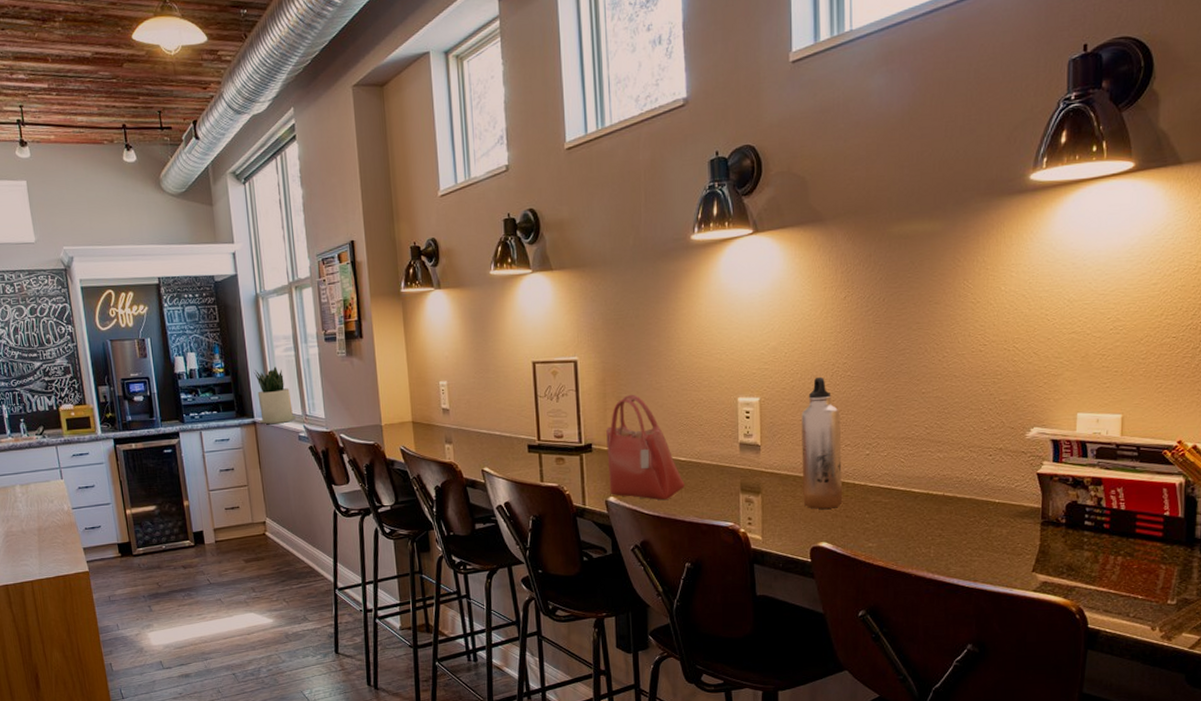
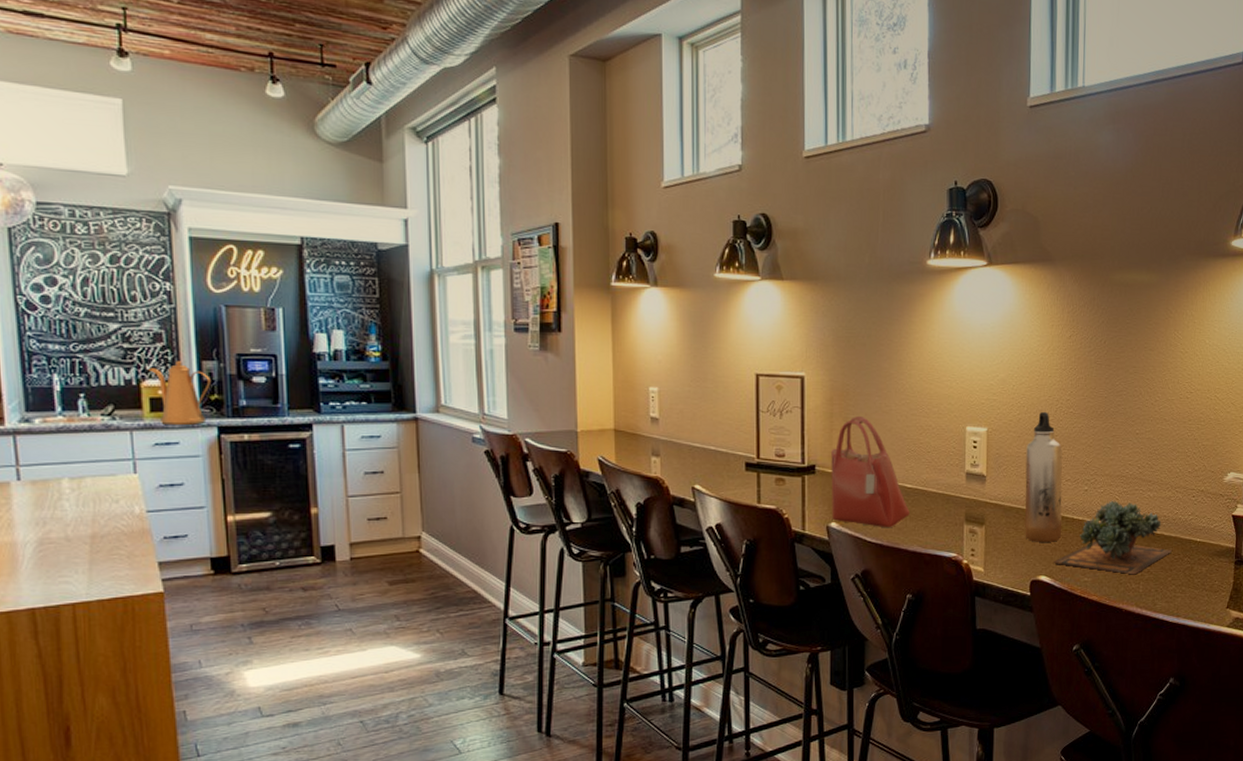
coffee pot: none [63,388,106,440] -> present [148,361,211,426]
planter: present [254,366,297,425] -> none [421,355,472,422]
succulent plant: none [834,463,966,539] -> present [1053,500,1172,575]

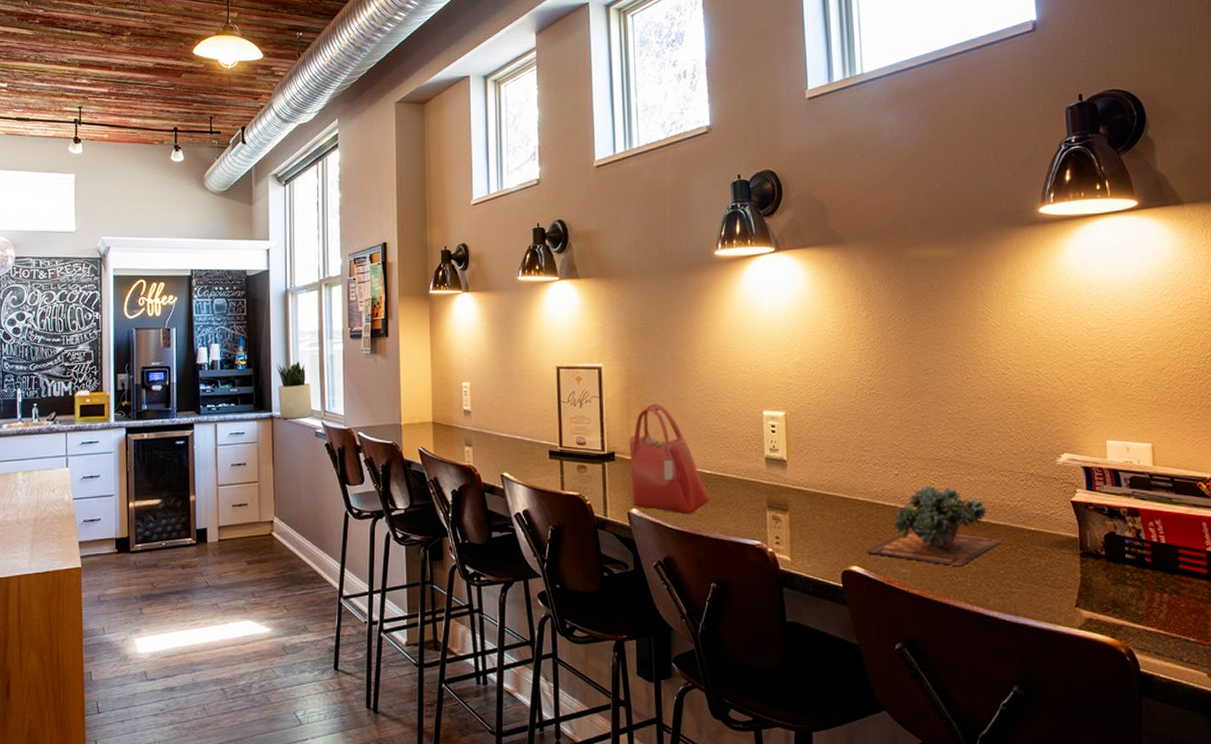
coffee pot: present [148,361,211,426] -> none [80,375,123,428]
planter: none [421,355,472,422] -> present [276,361,315,420]
water bottle: present [1025,411,1063,542] -> none [826,393,872,530]

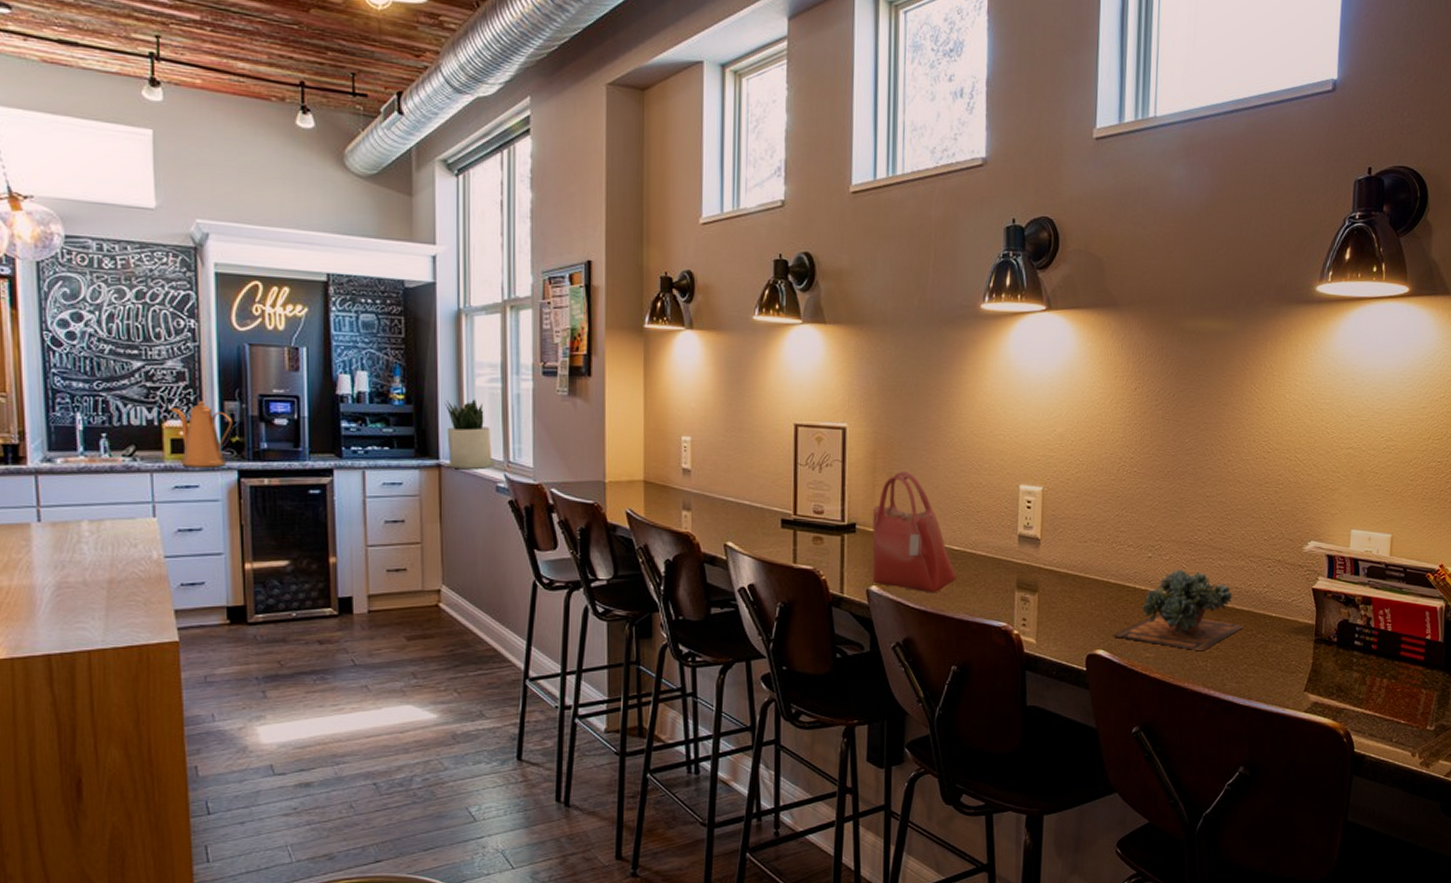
coffee pot: none [80,375,123,428] -> present [170,401,232,469]

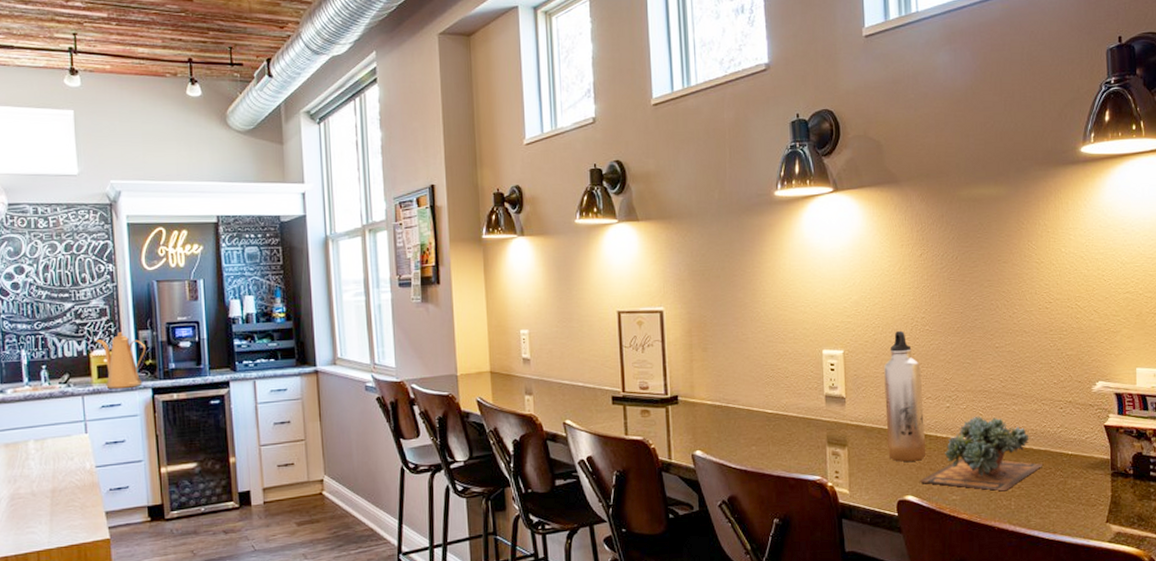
planter: present [445,399,496,470] -> none [319,312,364,374]
handbag: present [872,471,957,594] -> none [692,345,772,454]
water bottle: none [1081,470,1125,613] -> present [883,330,925,462]

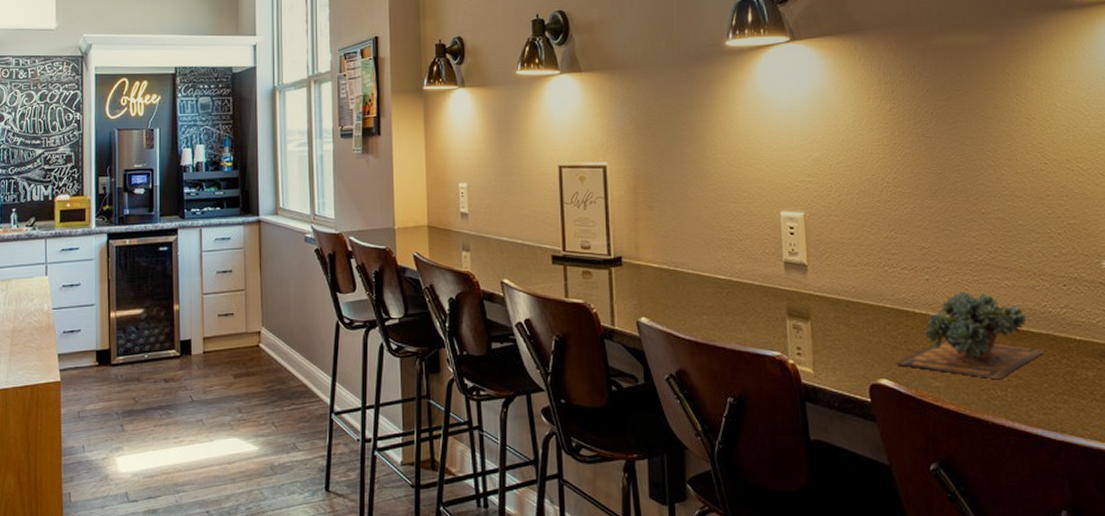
coffee pot: present [96,332,146,390] -> none [60,178,104,234]
water bottle: present [883,330,925,462] -> none [849,192,902,340]

